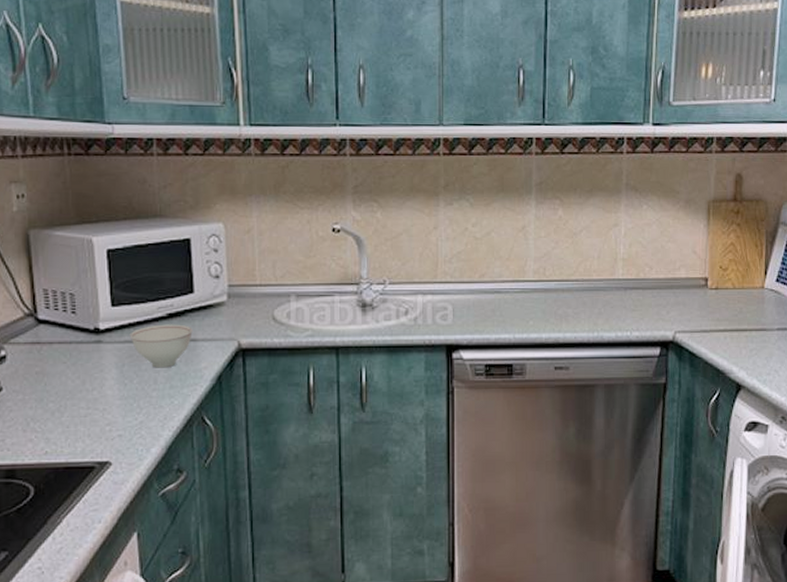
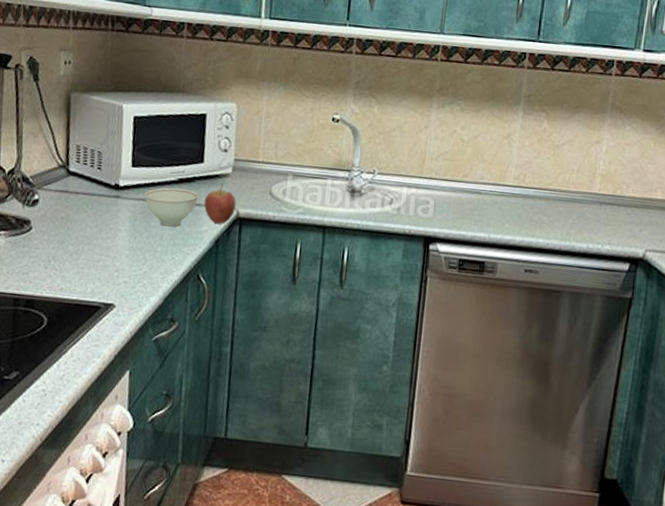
fruit: none [199,313,236,358] -> present [203,183,236,224]

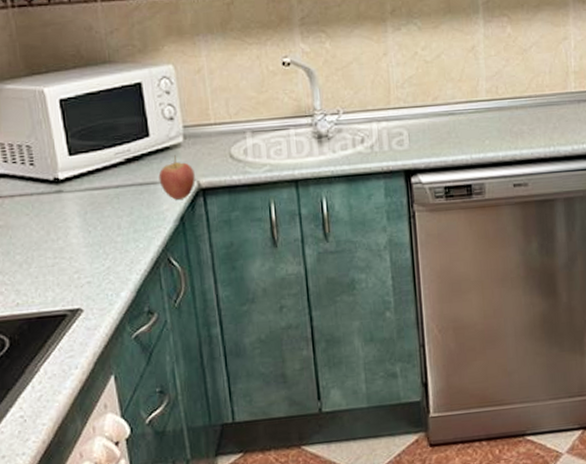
bowl: present [144,187,199,227] -> none [89,168,152,214]

